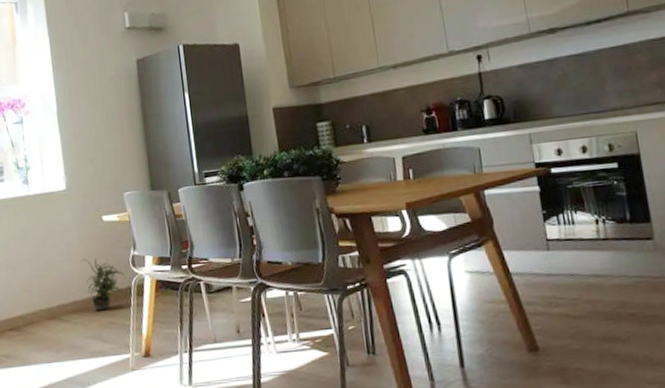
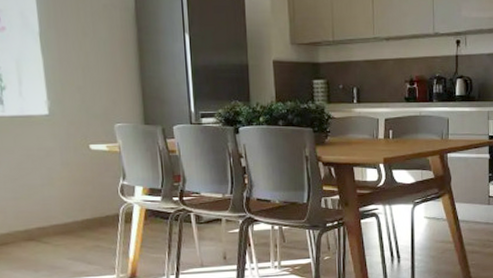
potted plant: present [81,258,126,311] -> none [64,185,114,235]

